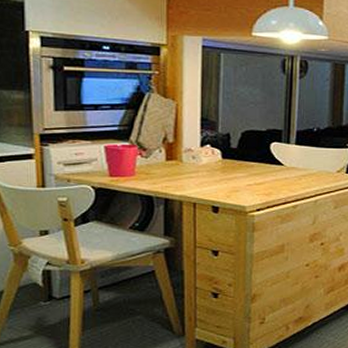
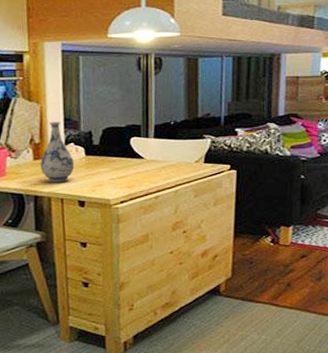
vase: none [173,120,210,186] -> present [40,121,75,183]

